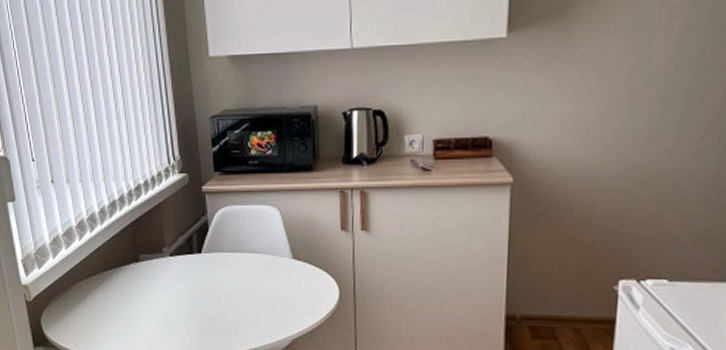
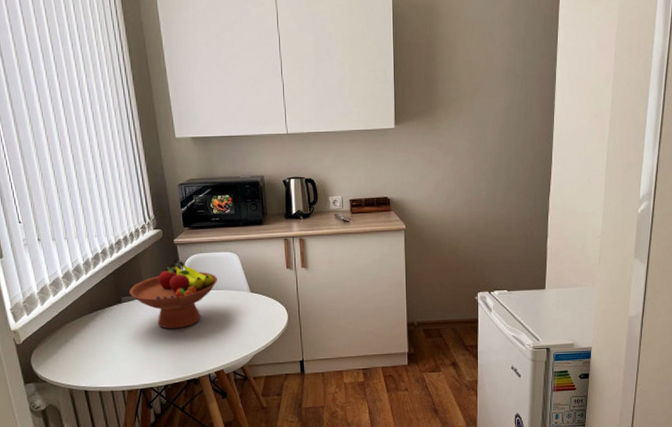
fruit bowl: none [148,214,252,299] -> present [129,261,217,329]

